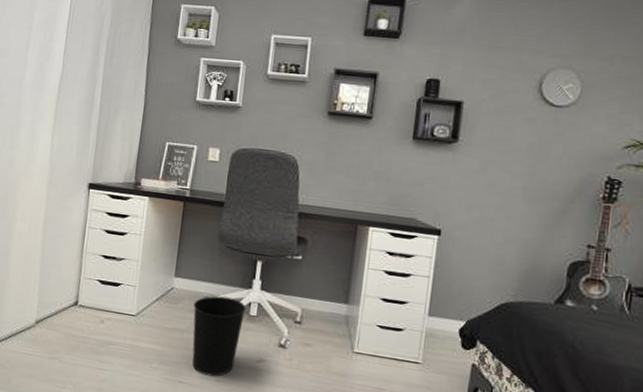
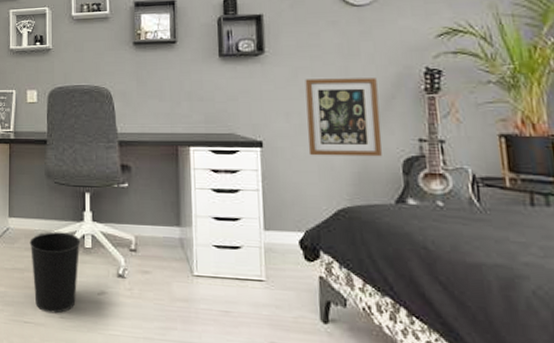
wall art: none [483,173,560,258] -> present [305,78,382,157]

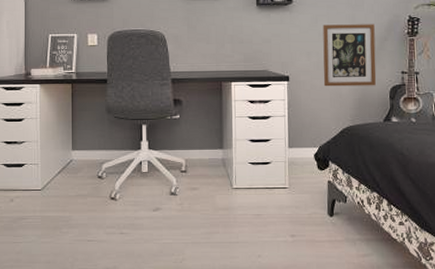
wastebasket: present [29,231,81,314] -> none [92,160,138,231]

